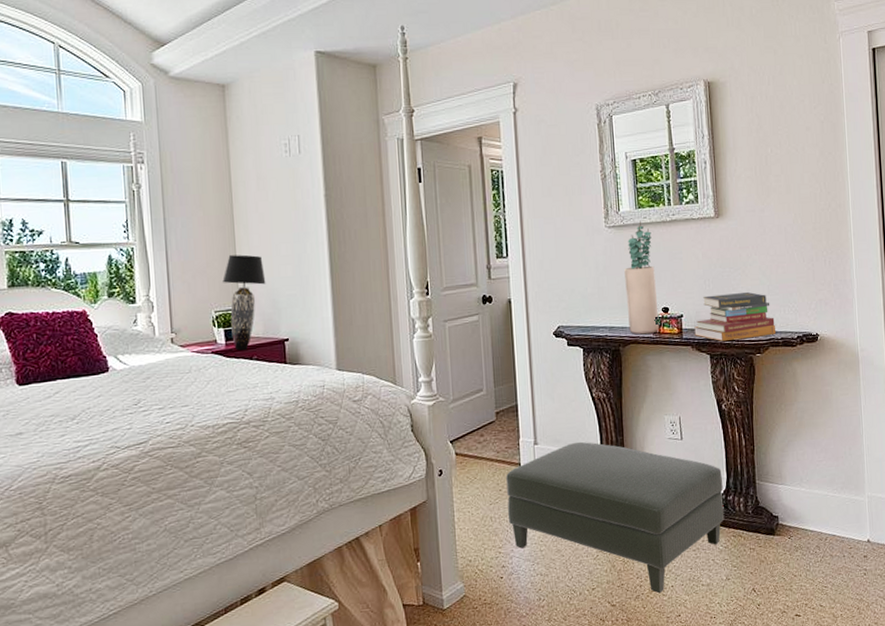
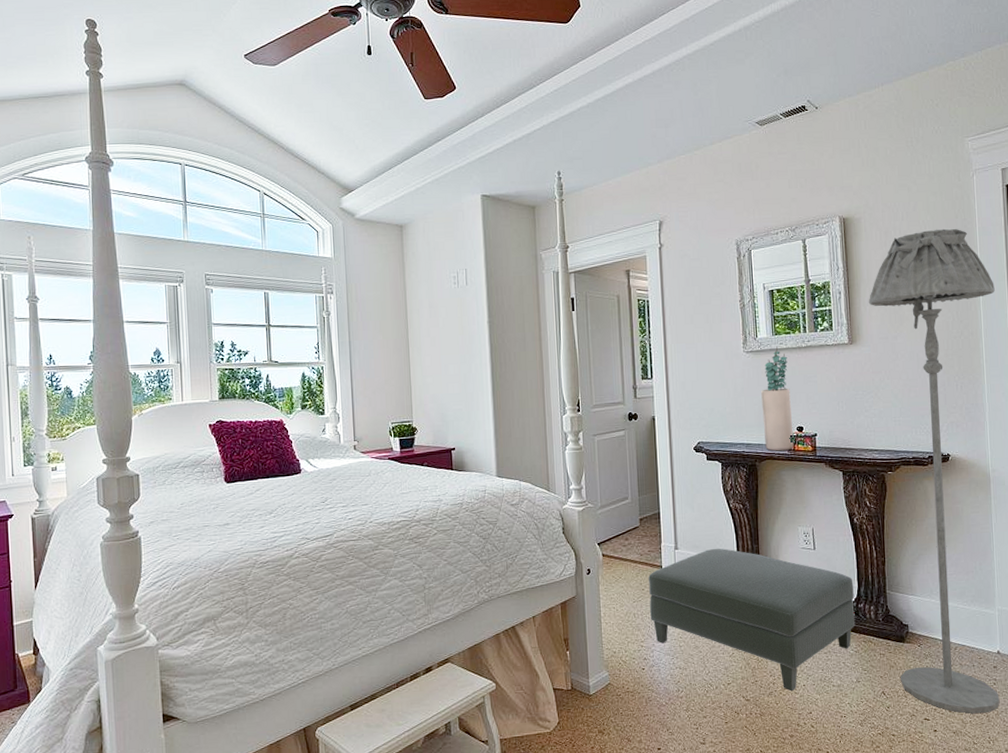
table lamp: present [222,254,266,351] -> none [398,373,436,457]
books: present [694,292,775,342] -> none [828,414,907,460]
floor lamp: none [734,94,870,607] -> present [868,228,1000,714]

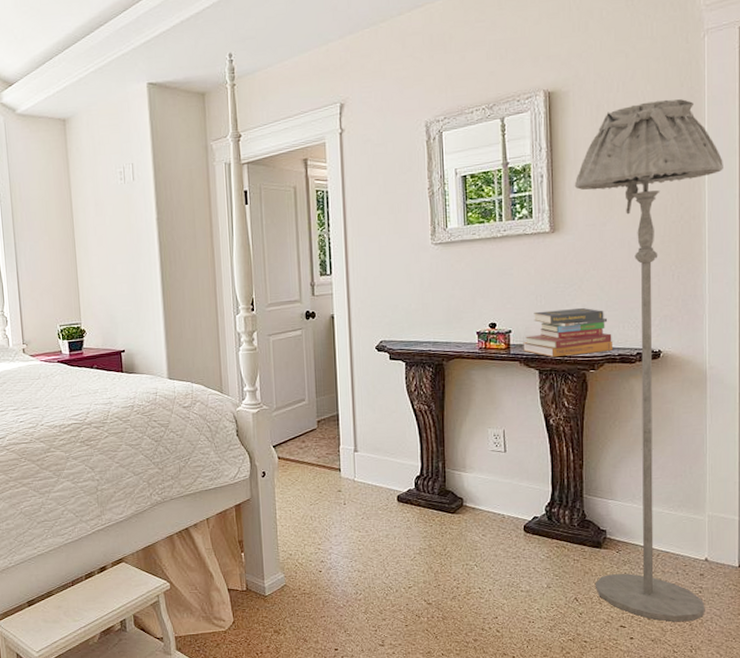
ottoman: present [649,548,855,691] -> none [326,450,548,595]
vase: present [761,346,794,452] -> none [450,237,486,350]
books: none [828,414,907,460] -> present [523,308,612,358]

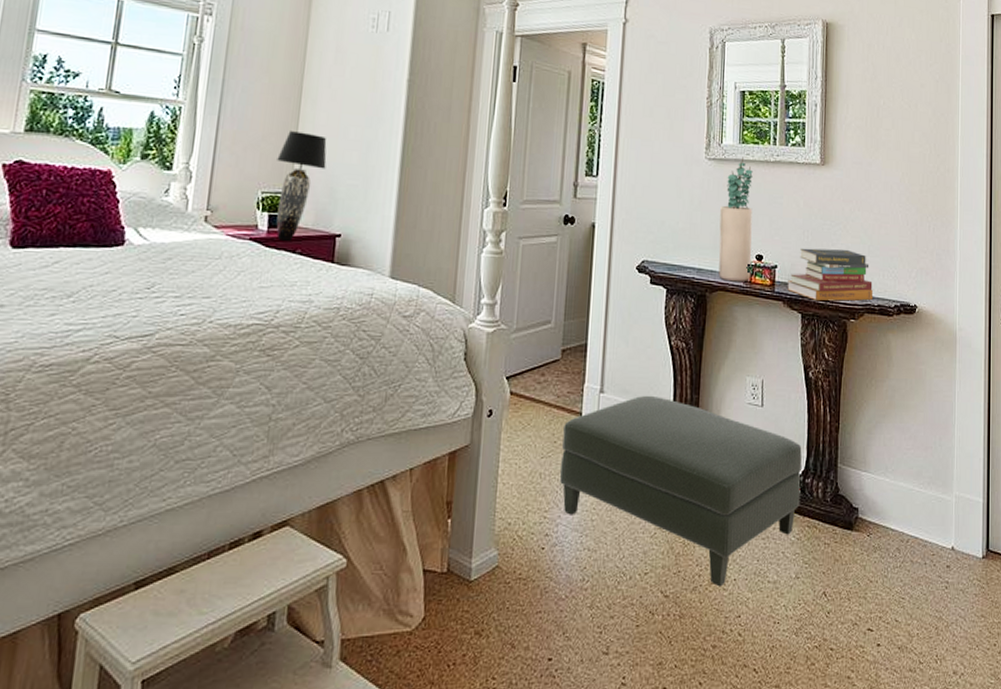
table lamp: none [66,274,104,360] -> present [276,131,327,241]
ottoman: none [326,450,548,595] -> present [559,395,802,586]
vase: none [450,237,486,350] -> present [718,156,753,283]
floor lamp: present [574,99,723,622] -> none [845,50,974,625]

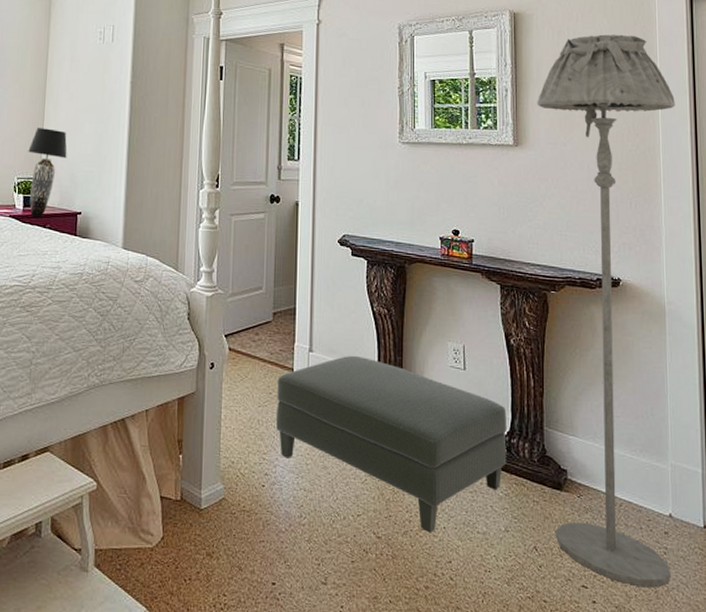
vase: present [718,156,753,283] -> none [415,140,448,255]
books: present [787,248,873,302] -> none [485,223,573,274]
floor lamp: none [845,50,974,625] -> present [537,34,675,588]

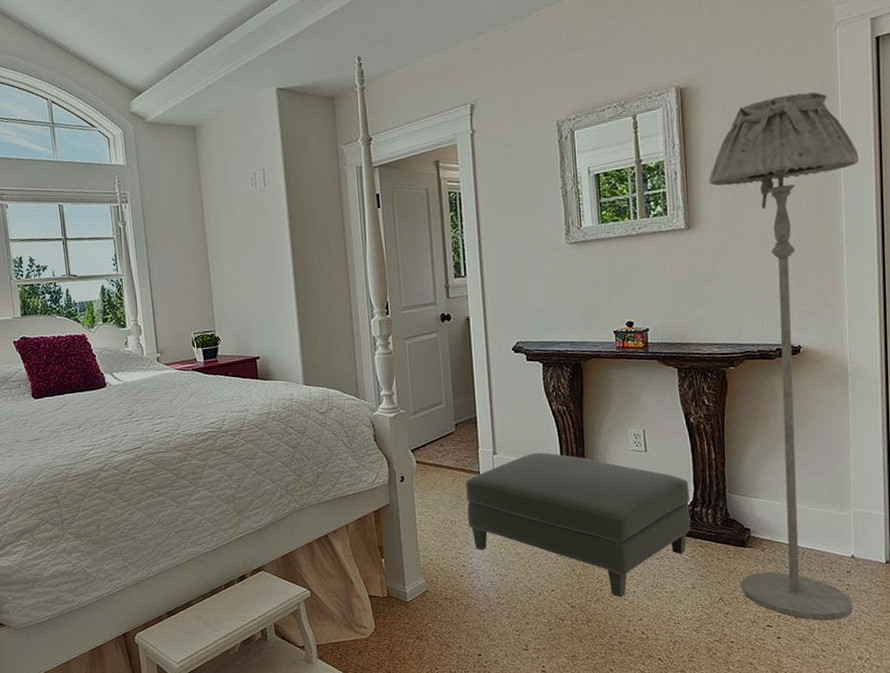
table lamp: present [28,128,67,218] -> none [199,281,238,368]

